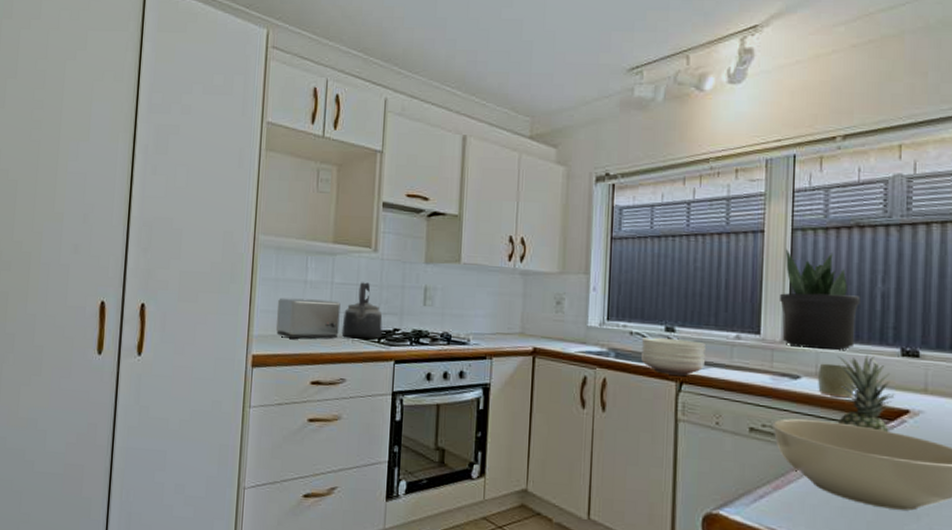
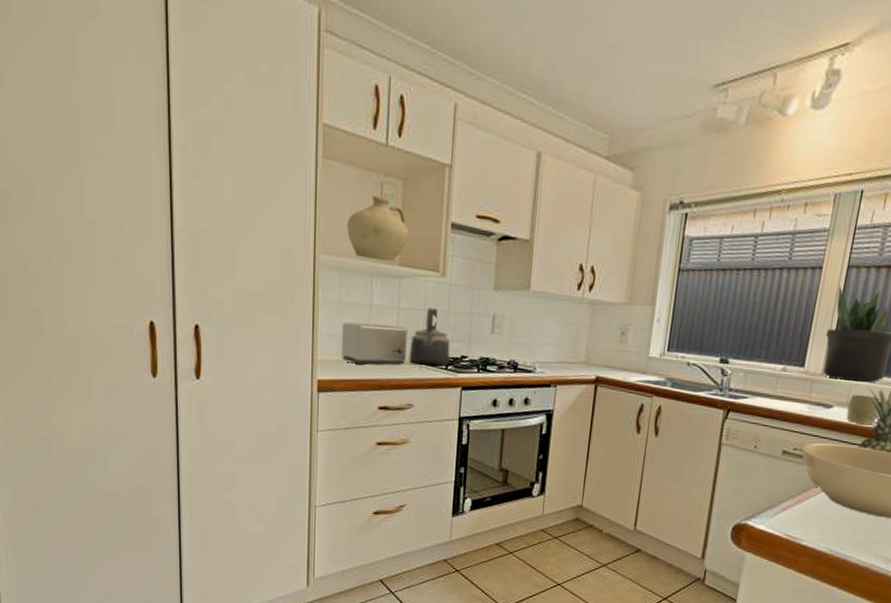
ceramic jug: none [285,181,343,240] -> present [347,195,410,262]
bowl: present [640,336,707,376] -> none [694,367,756,404]

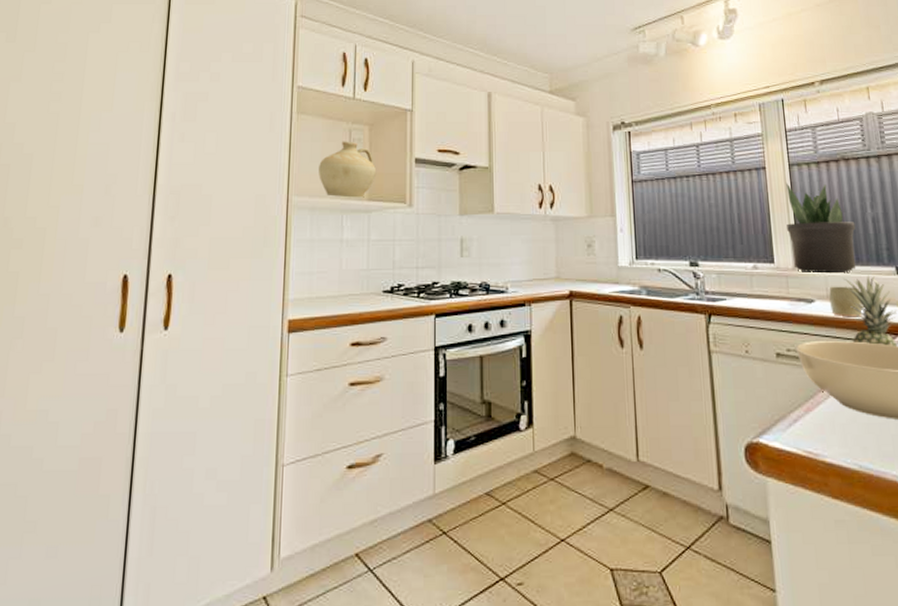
toaster: present [340,322,407,365] -> none [312,258,378,300]
kettle: present [408,308,450,366] -> none [380,237,421,295]

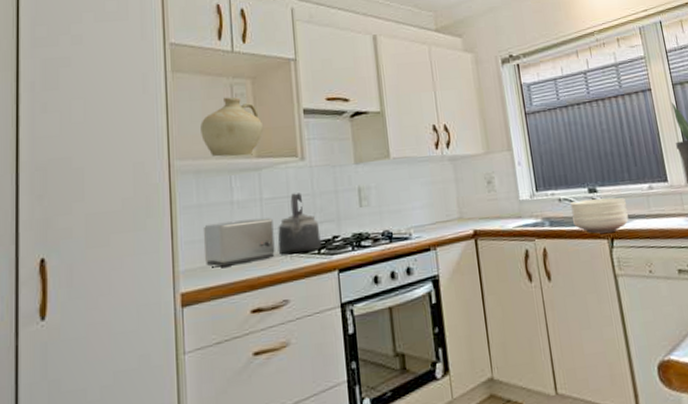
toaster: none [312,258,378,300] -> present [202,217,275,268]
kettle: none [380,237,421,295] -> present [277,192,321,255]
bowl: none [669,272,730,308] -> present [569,197,629,234]

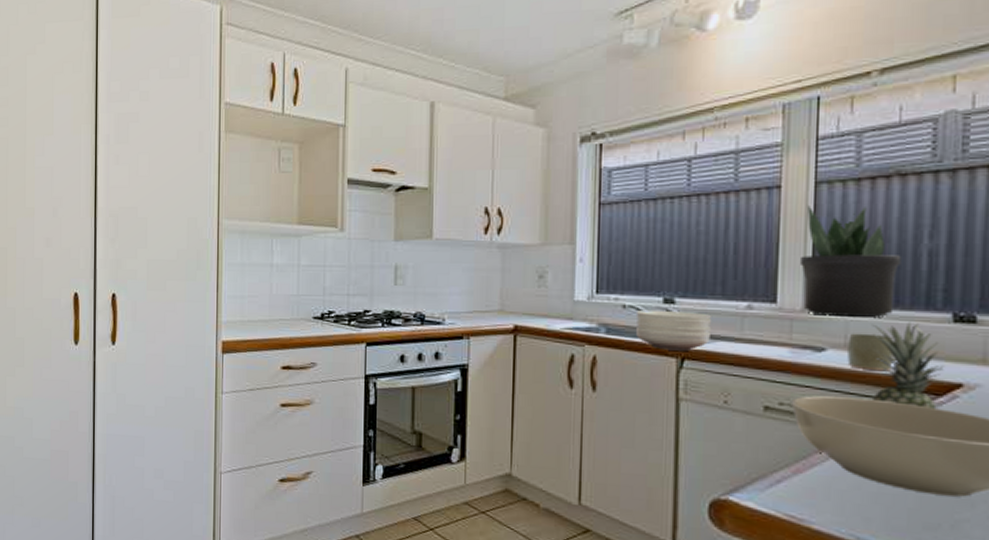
ceramic jug: present [200,97,264,157] -> none [248,161,307,221]
toaster: present [202,217,275,268] -> none [243,282,308,324]
kettle: present [277,192,321,255] -> none [310,263,352,322]

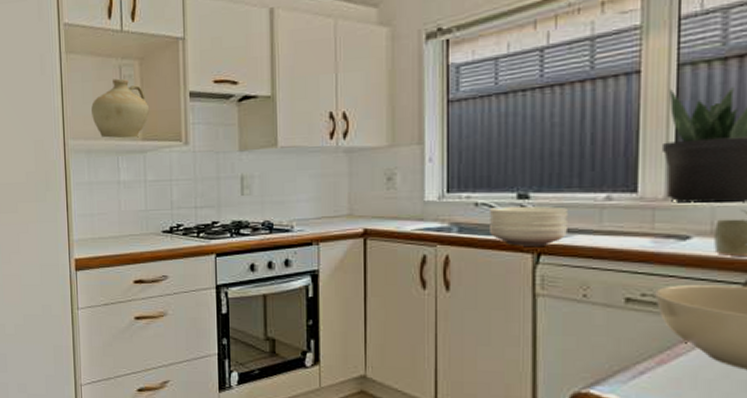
ceramic jug: none [248,161,307,221] -> present [91,78,150,139]

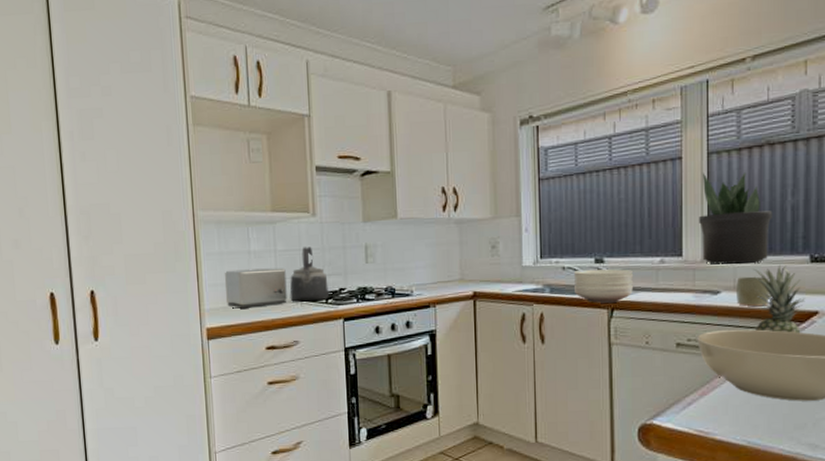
ceramic jug: present [91,78,150,139] -> none [220,152,278,210]
toaster: none [93,199,157,240] -> present [224,268,287,309]
kettle: none [159,177,200,235] -> present [289,246,329,302]

